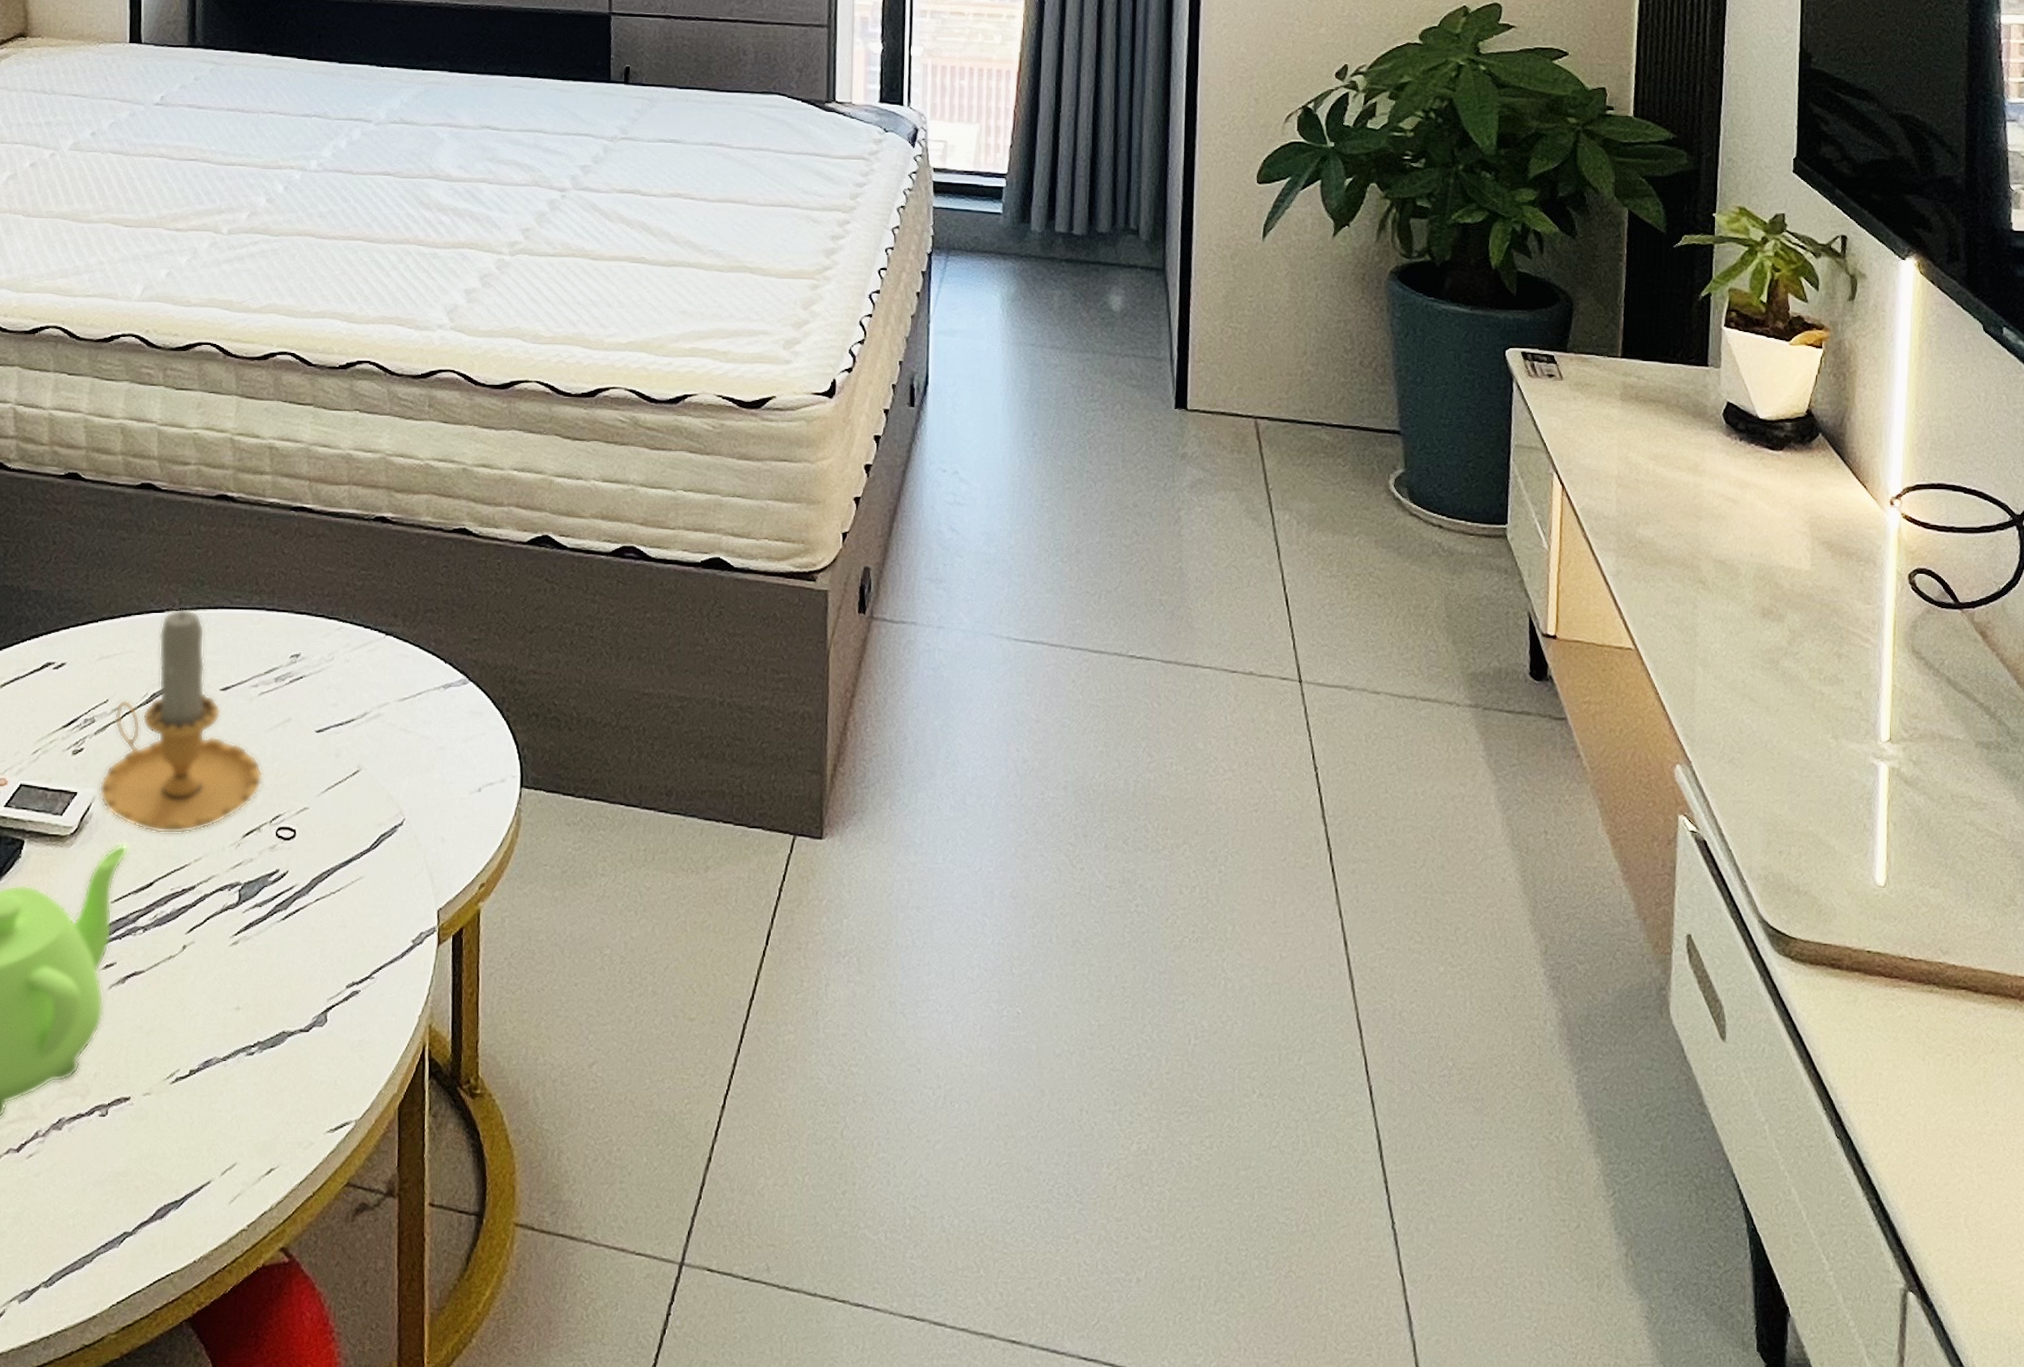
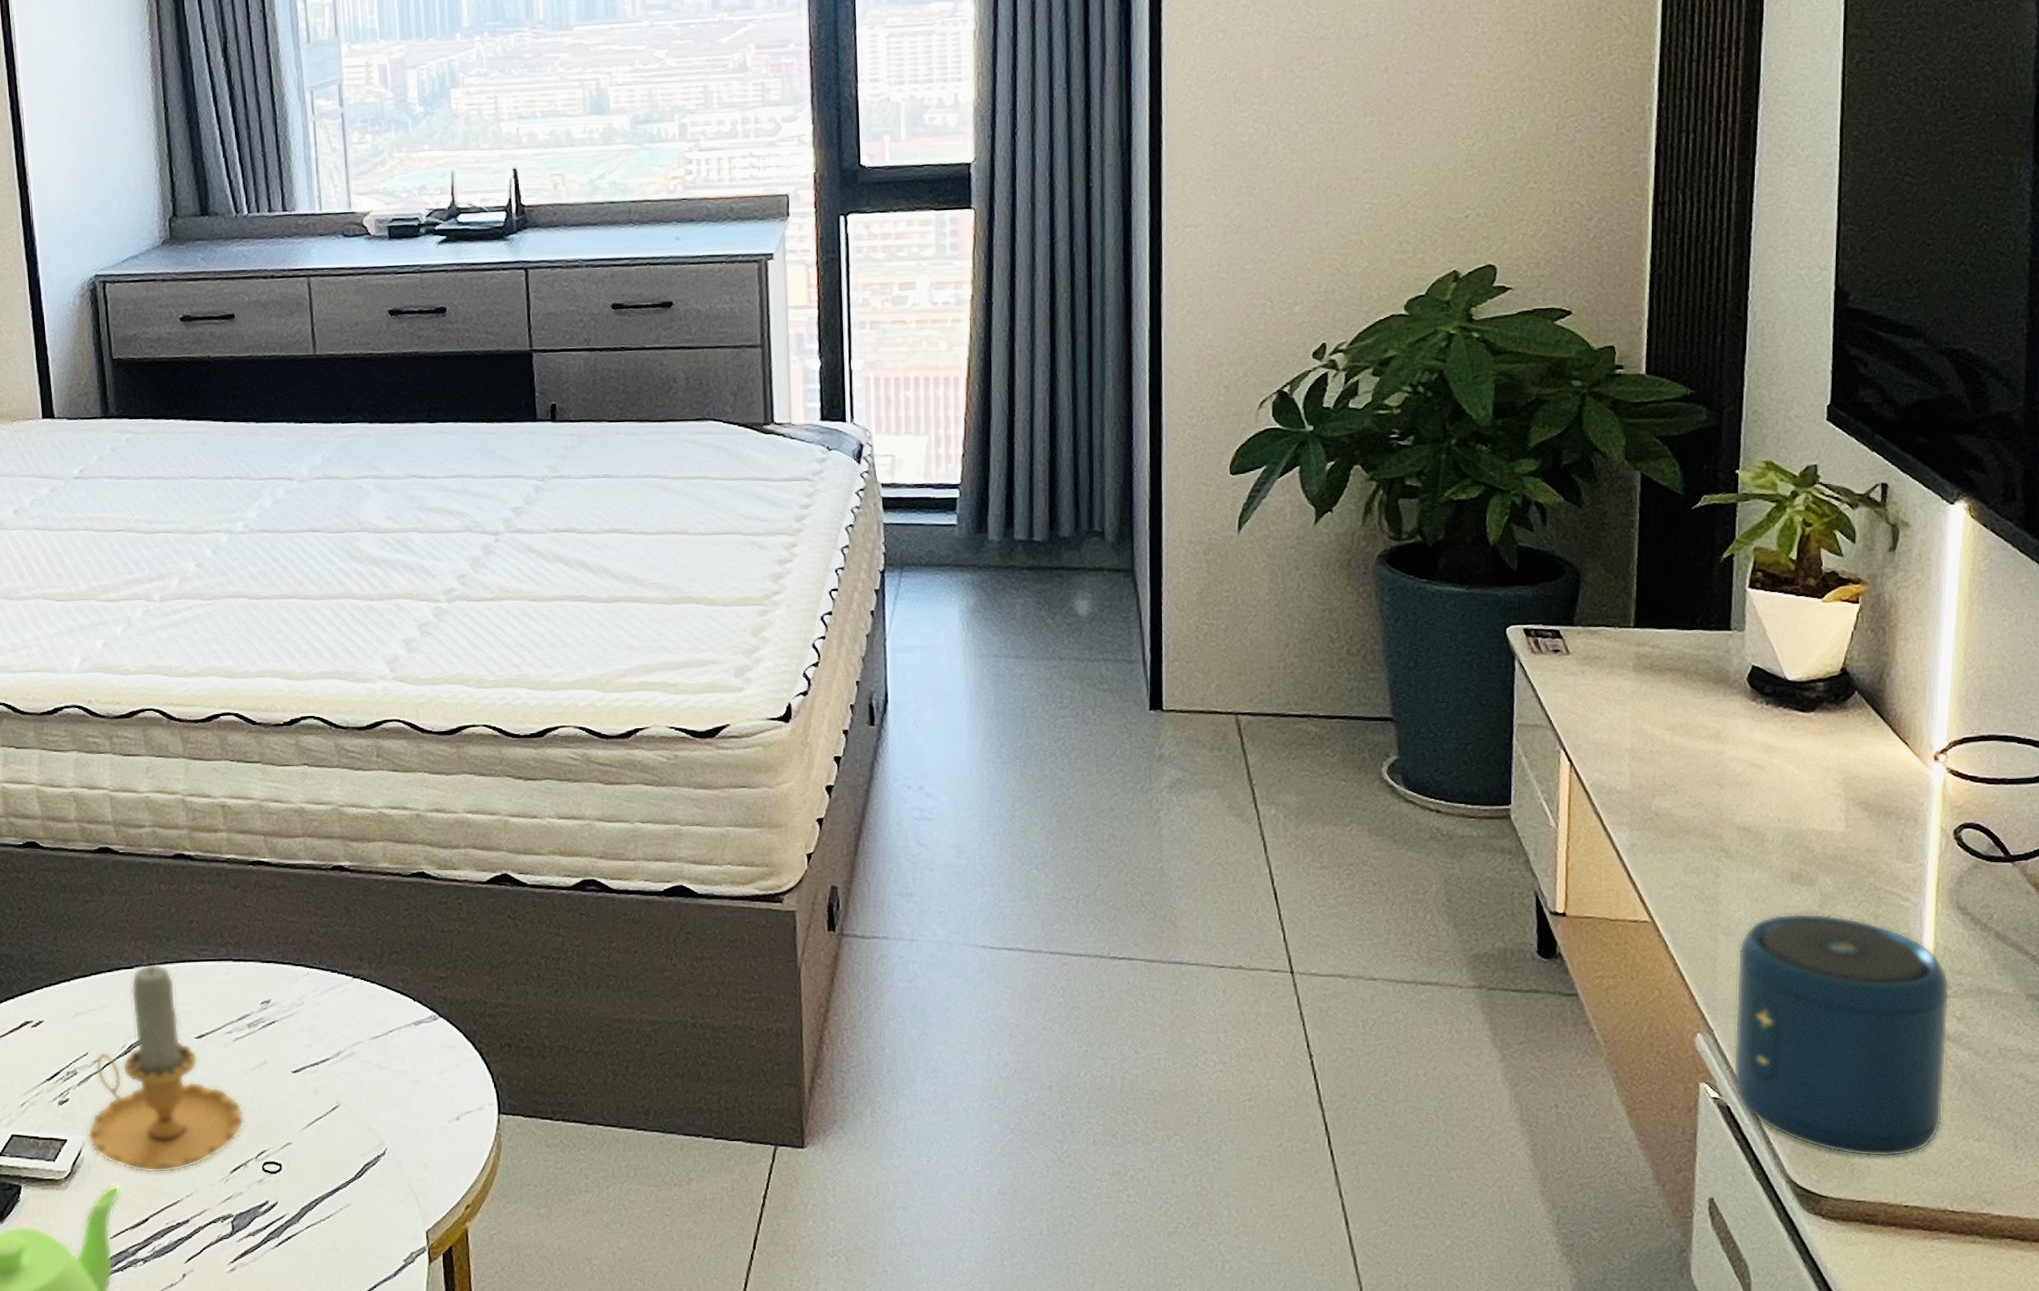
speaker: none [1709,649,1906,901] -> present [1733,913,1950,1158]

